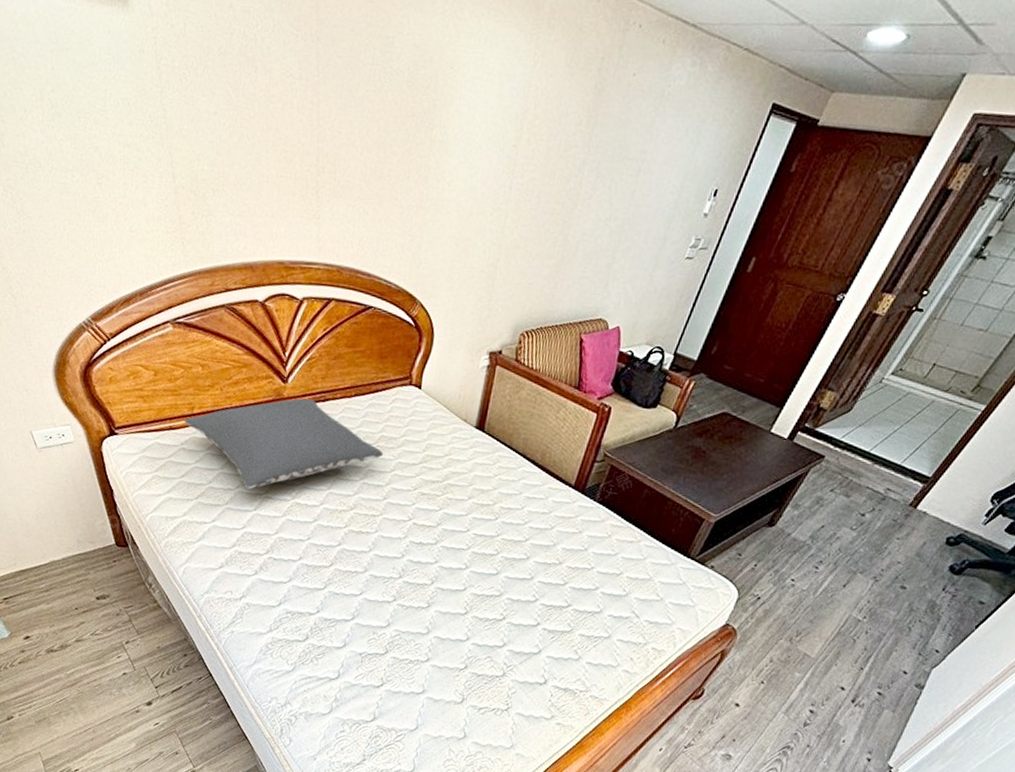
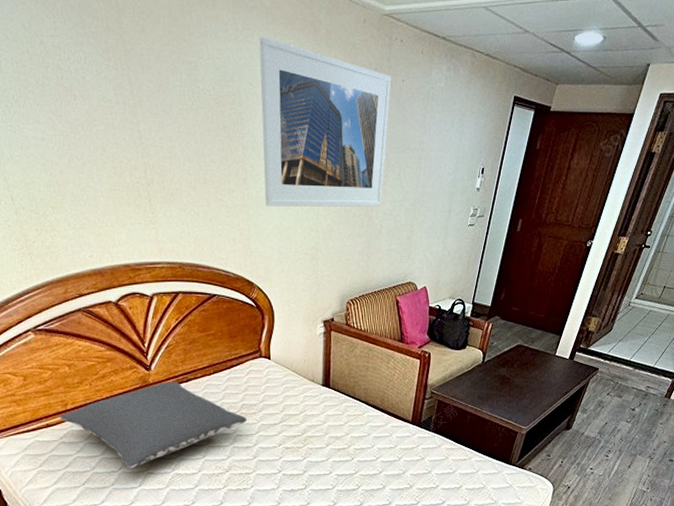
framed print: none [445,12,621,224] -> present [259,36,392,206]

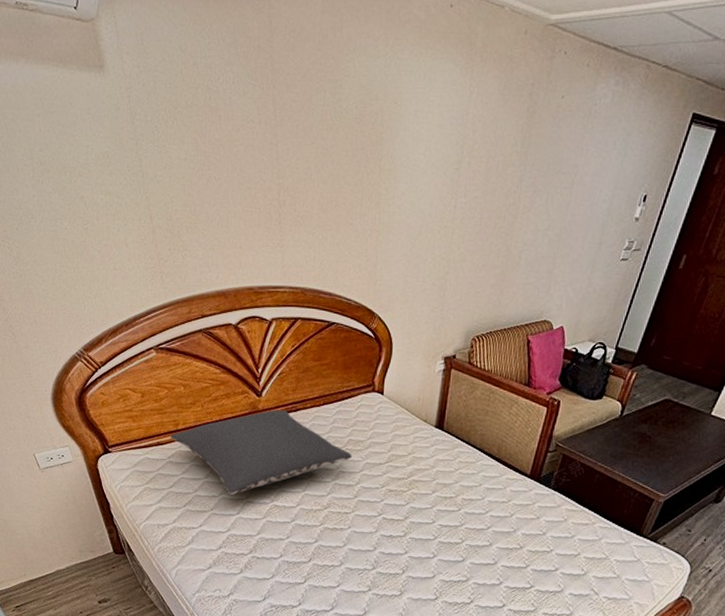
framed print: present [259,36,392,206] -> none [396,52,550,236]

